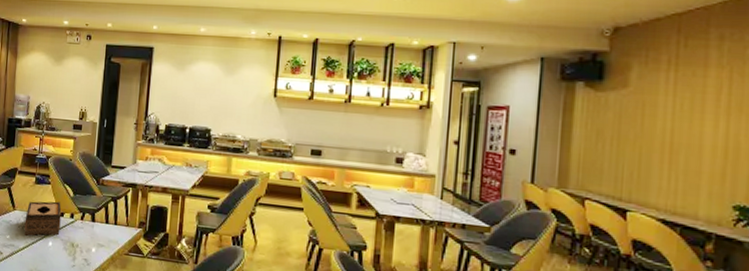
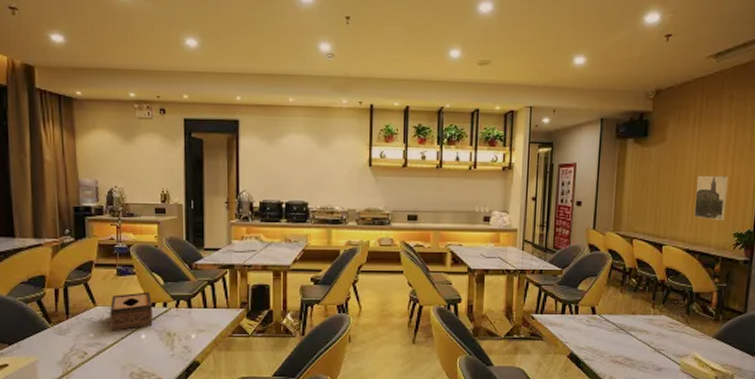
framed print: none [671,129,722,189] -> present [694,175,729,221]

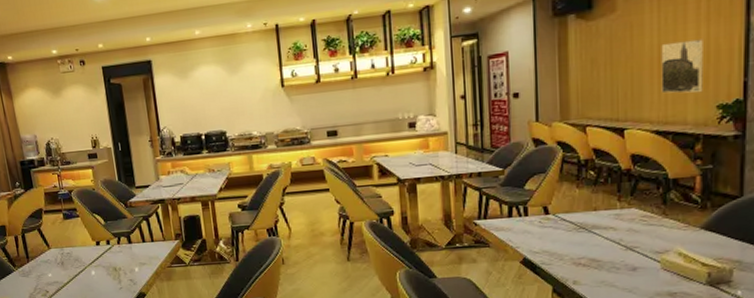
tissue box: present [109,292,153,333] -> none [62,232,100,271]

